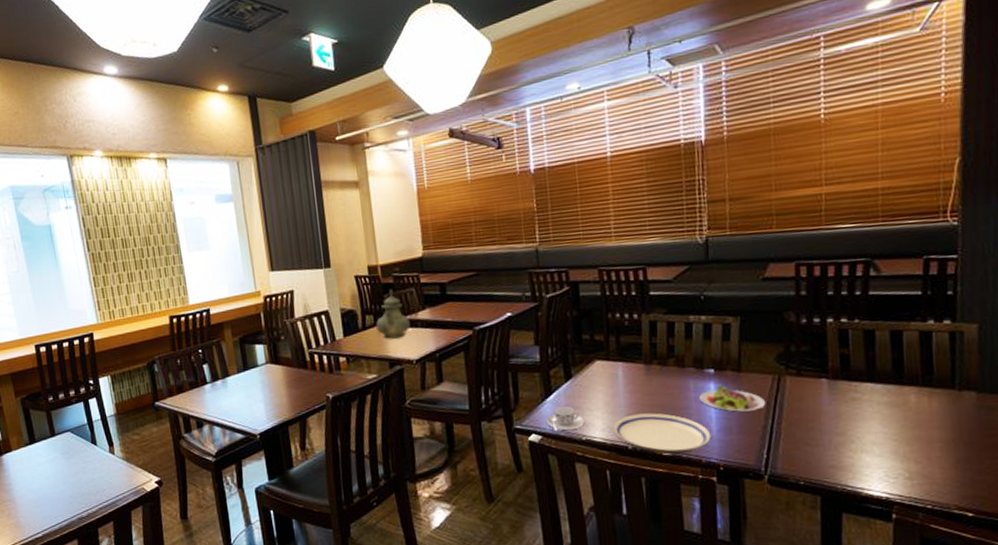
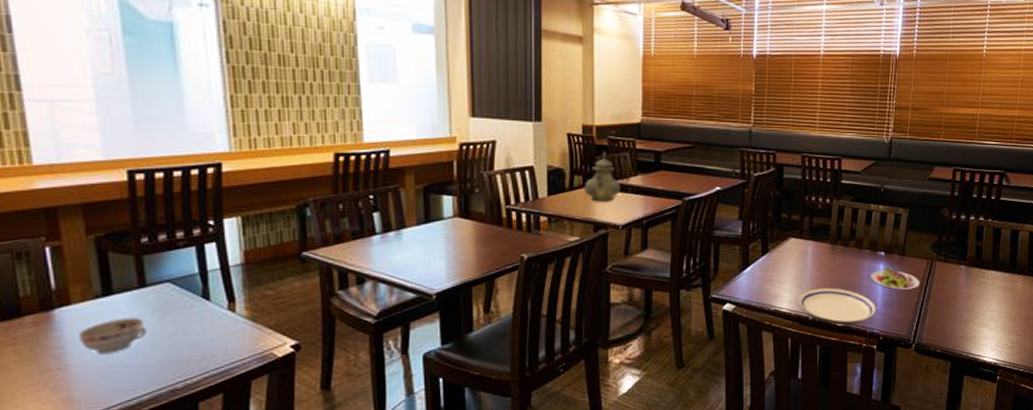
teacup: none [18,460,60,489] -> present [78,317,147,354]
teacup: present [547,406,585,432] -> none [742,278,775,302]

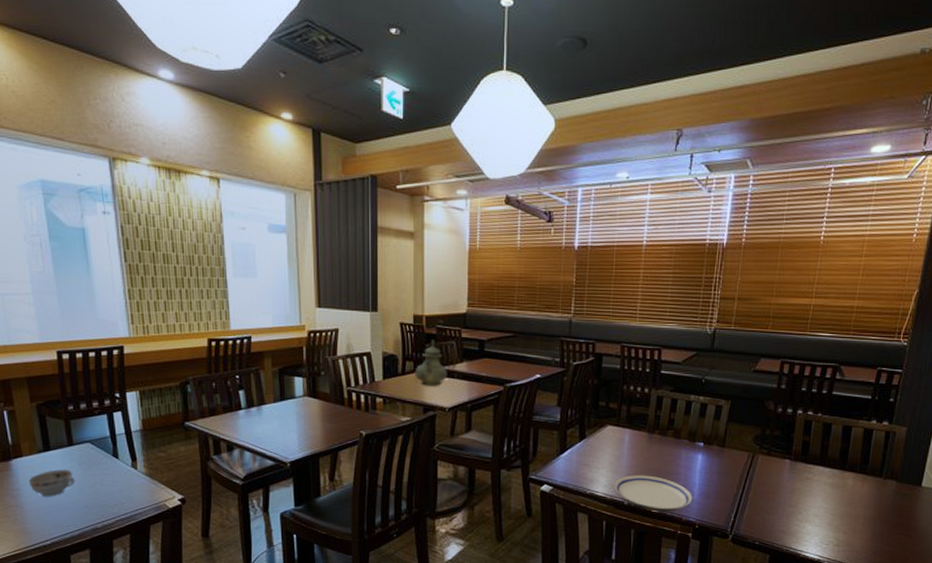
salad plate: present [871,265,920,290] -> none [688,456,740,481]

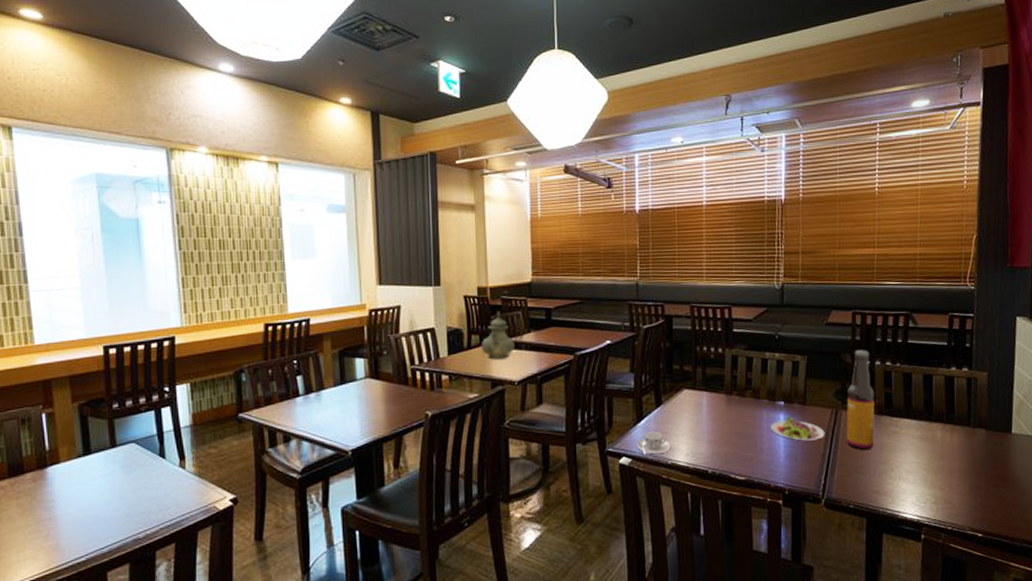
teacup: present [28,469,75,497] -> none [64,474,117,507]
teacup: none [559,462,591,484] -> present [637,431,672,455]
plate: present [614,475,693,512] -> none [695,440,779,479]
salad plate: none [688,456,740,481] -> present [771,415,825,441]
beer bottle: none [759,398,794,493] -> present [846,350,876,451]

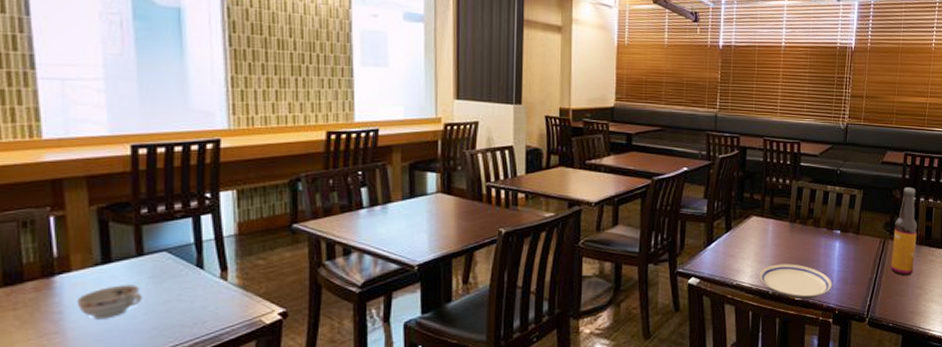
teacup: none [64,474,117,507] -> present [76,285,143,320]
teapot: present [481,311,515,361] -> none [560,133,594,182]
teacup: present [637,431,672,455] -> none [706,254,738,276]
plate: none [695,440,779,479] -> present [759,264,832,300]
salad plate: present [771,415,825,441] -> none [827,243,874,266]

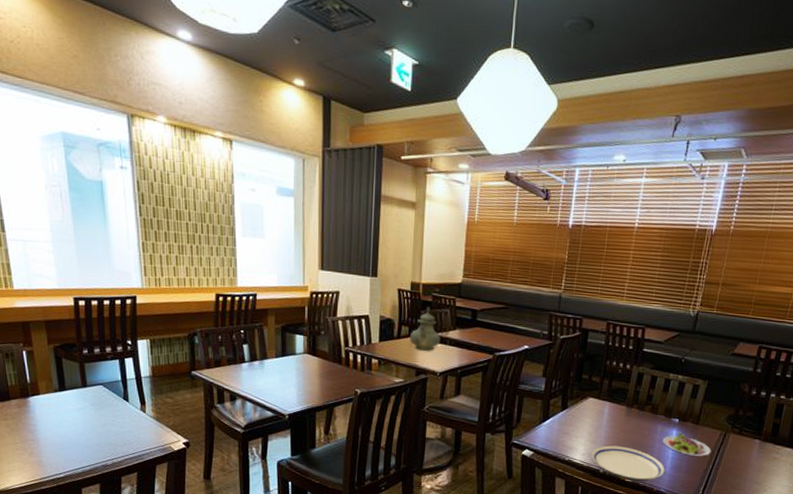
teacup: present [76,285,143,320] -> none [44,408,88,434]
teapot: none [560,133,594,182] -> present [409,307,440,352]
salad plate: none [827,243,874,266] -> present [663,432,711,456]
beer bottle: present [891,187,918,276] -> none [729,381,767,471]

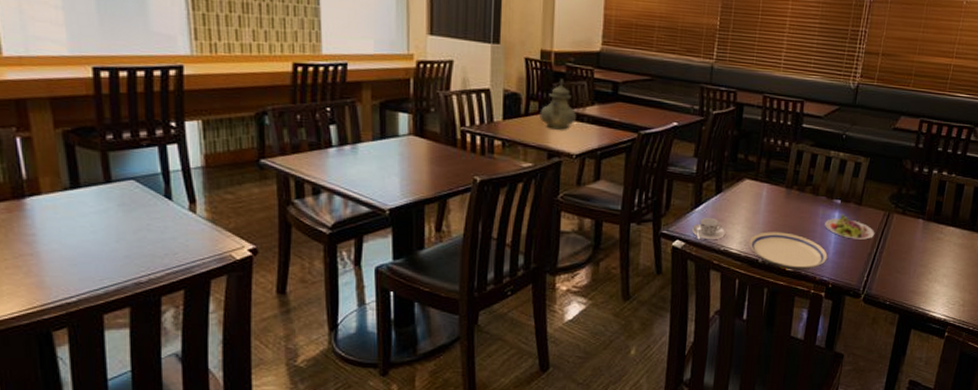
teacup: none [540,430,571,450] -> present [692,217,726,240]

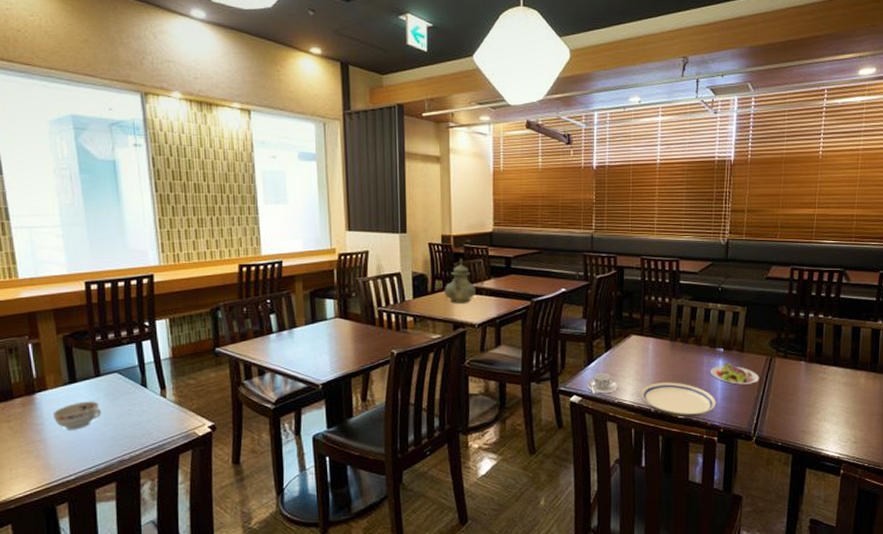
teacup: none [48,211,113,244] -> present [52,401,102,430]

